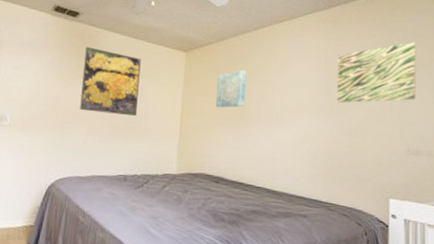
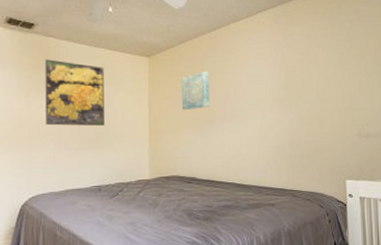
wall art: present [336,42,417,103] -> none [293,32,364,95]

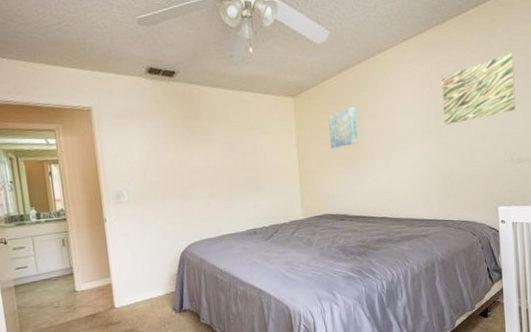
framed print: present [45,59,104,126] -> none [190,107,254,174]
wall art: none [293,32,364,95] -> present [441,52,516,125]

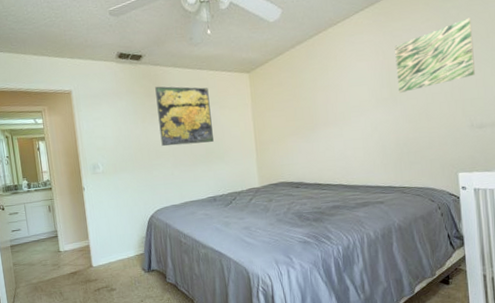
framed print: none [190,107,254,174] -> present [155,86,214,146]
wall art: present [328,106,358,149] -> none [282,79,312,120]

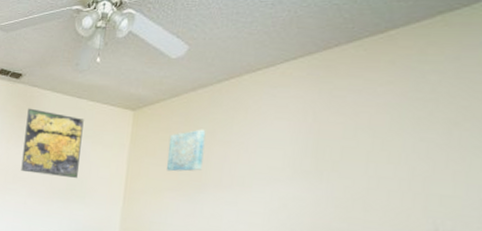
wall art: none [282,79,312,120] -> present [167,129,206,172]
wall art: present [395,17,475,93] -> none [327,87,460,168]

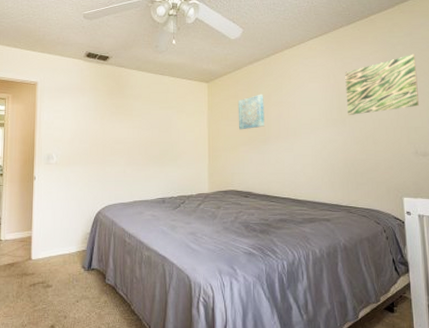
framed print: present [21,108,84,178] -> none [117,86,168,144]
wall art: none [327,87,460,168] -> present [345,54,419,115]

